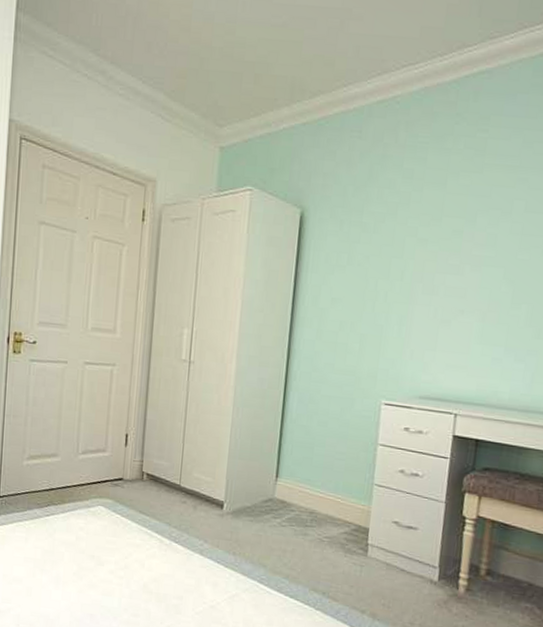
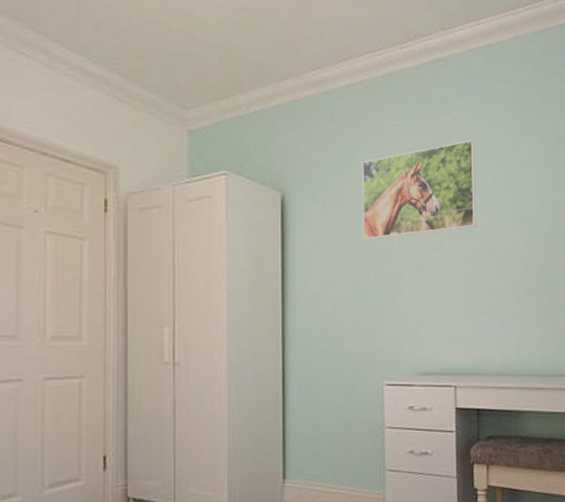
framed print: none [377,160,511,261] -> present [361,140,477,240]

